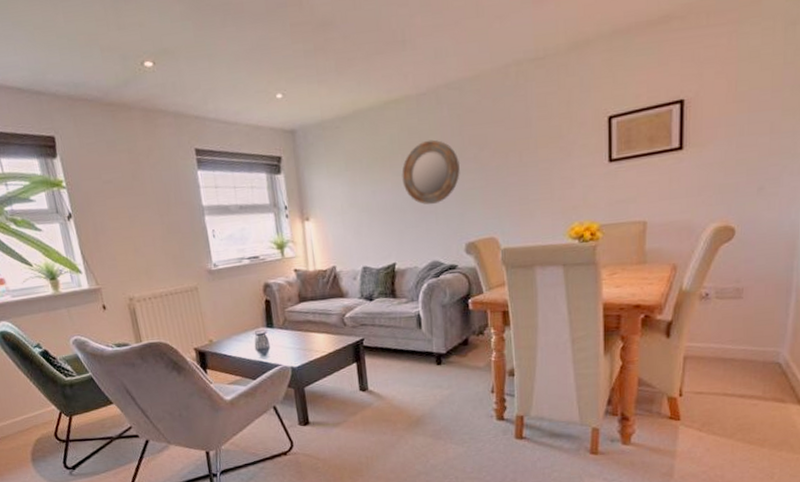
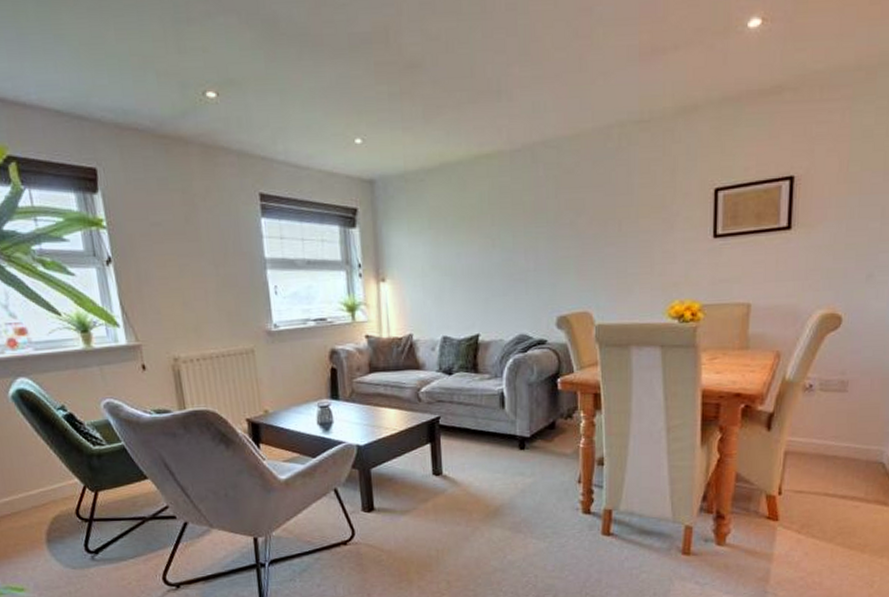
home mirror: present [401,139,460,205] -> none [490,201,554,272]

